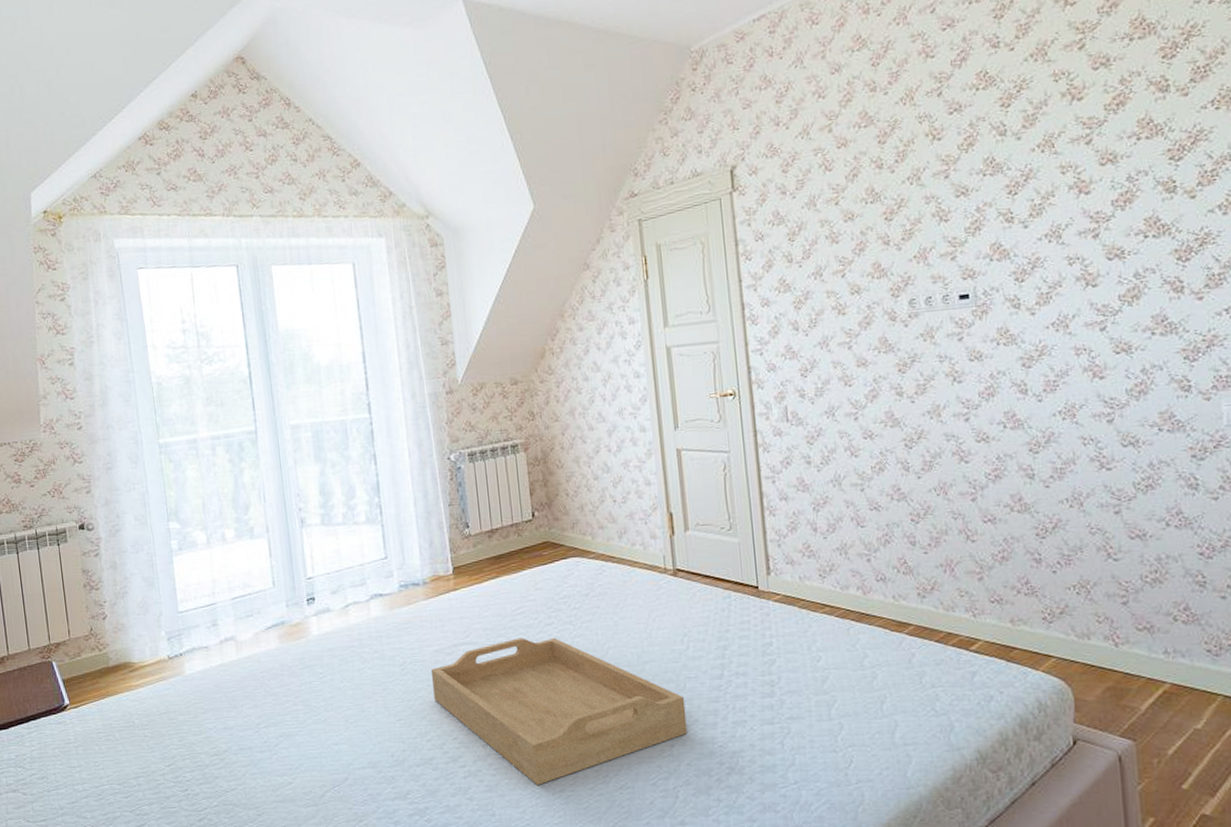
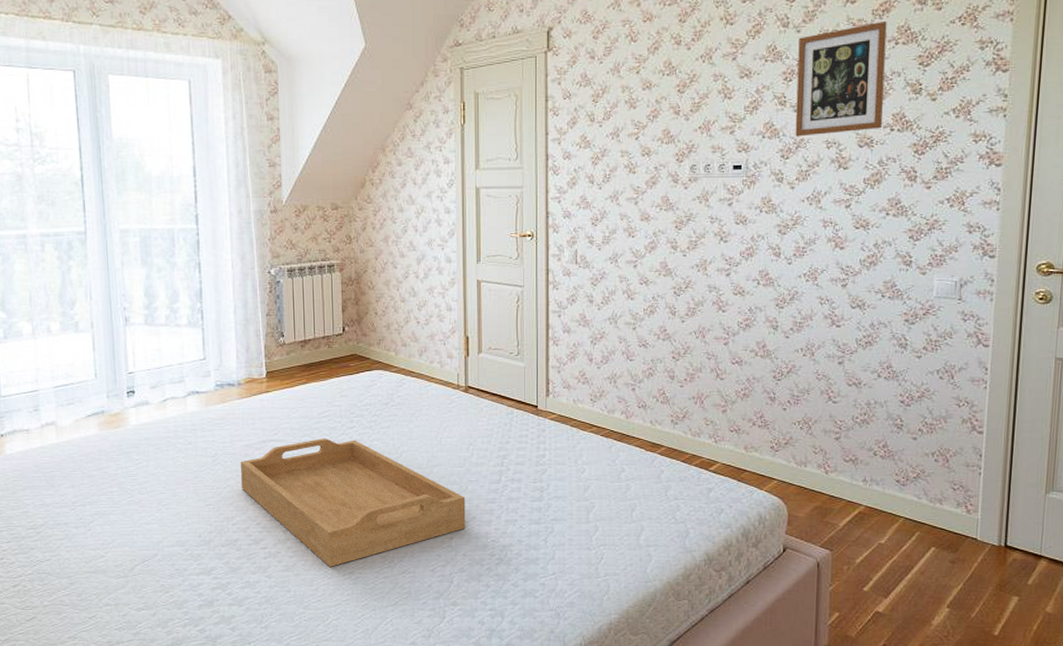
picture frame: none [1020,116,1133,256] -> present [795,22,887,137]

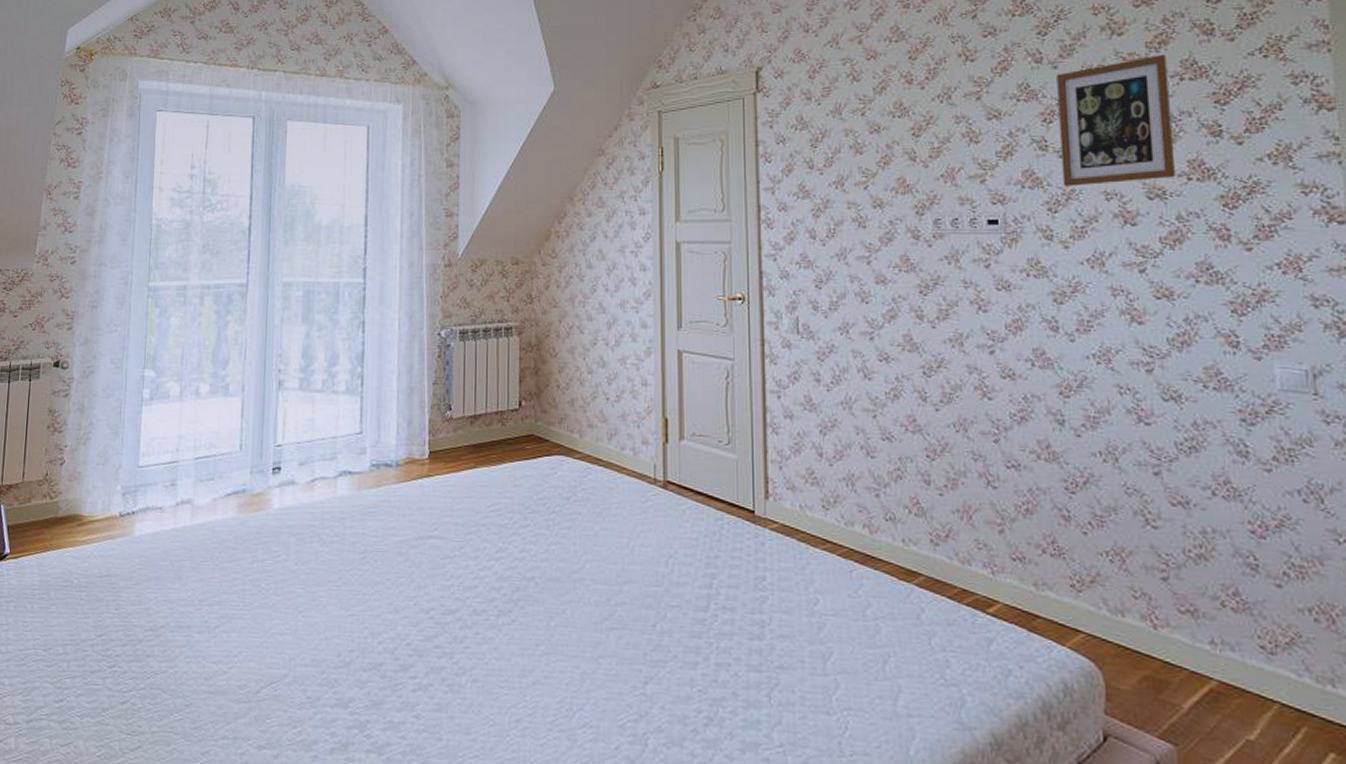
serving tray: present [241,438,466,567] -> none [392,538,664,711]

